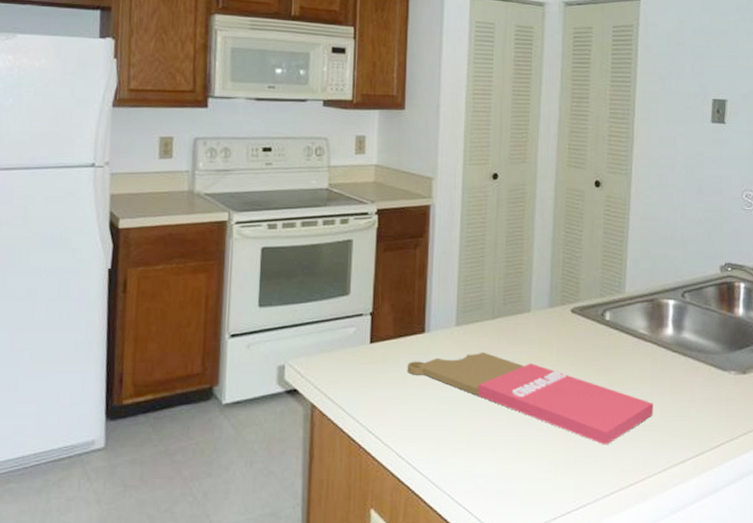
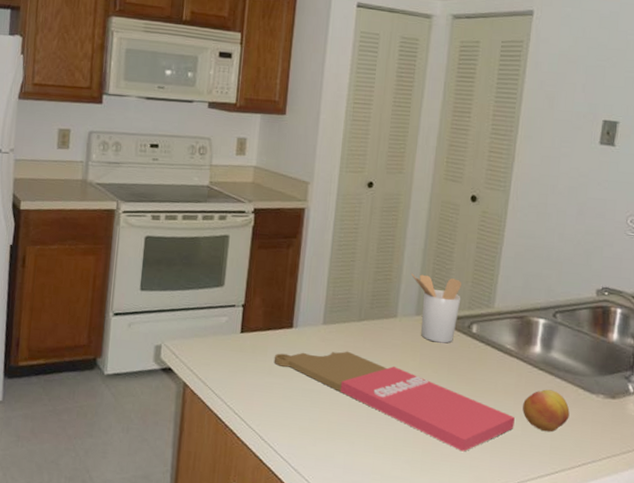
utensil holder: none [542,264,593,334] -> present [411,273,461,344]
fruit: none [660,371,705,415] -> present [523,389,570,432]

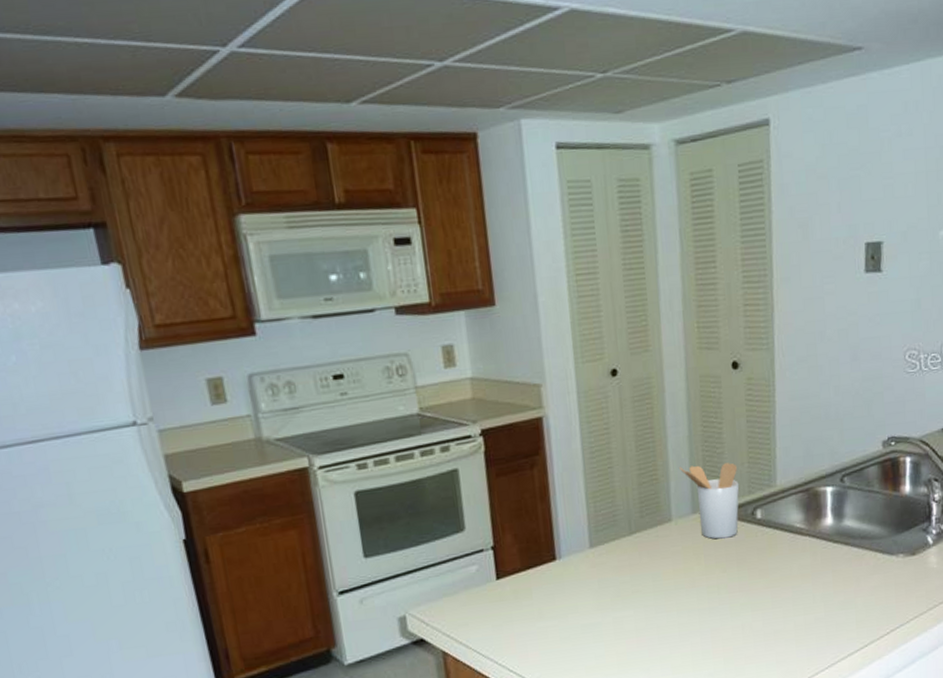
cutting board: present [274,351,515,452] -> none [541,571,816,650]
fruit: present [523,389,570,432] -> none [822,561,871,607]

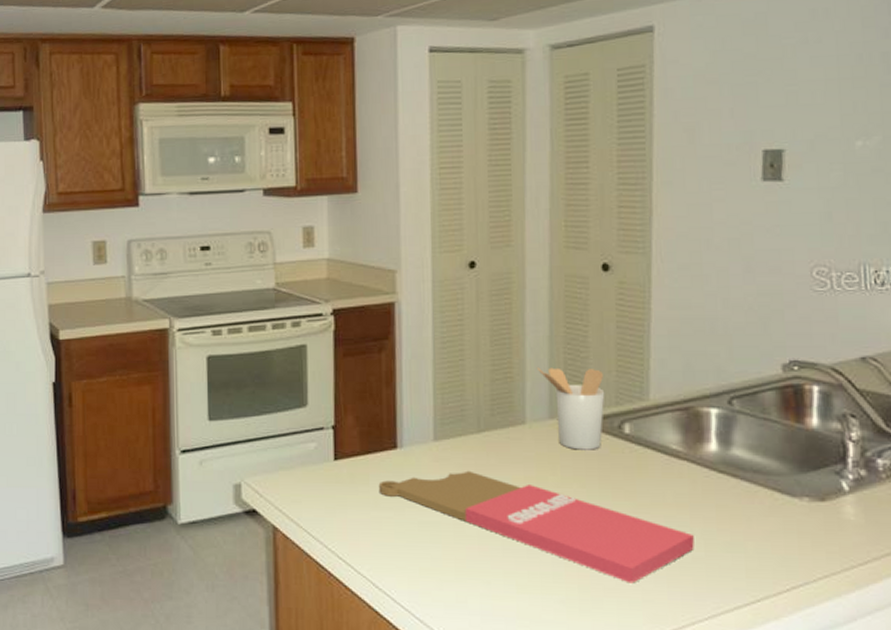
cutting board: none [541,571,816,650] -> present [378,470,694,584]

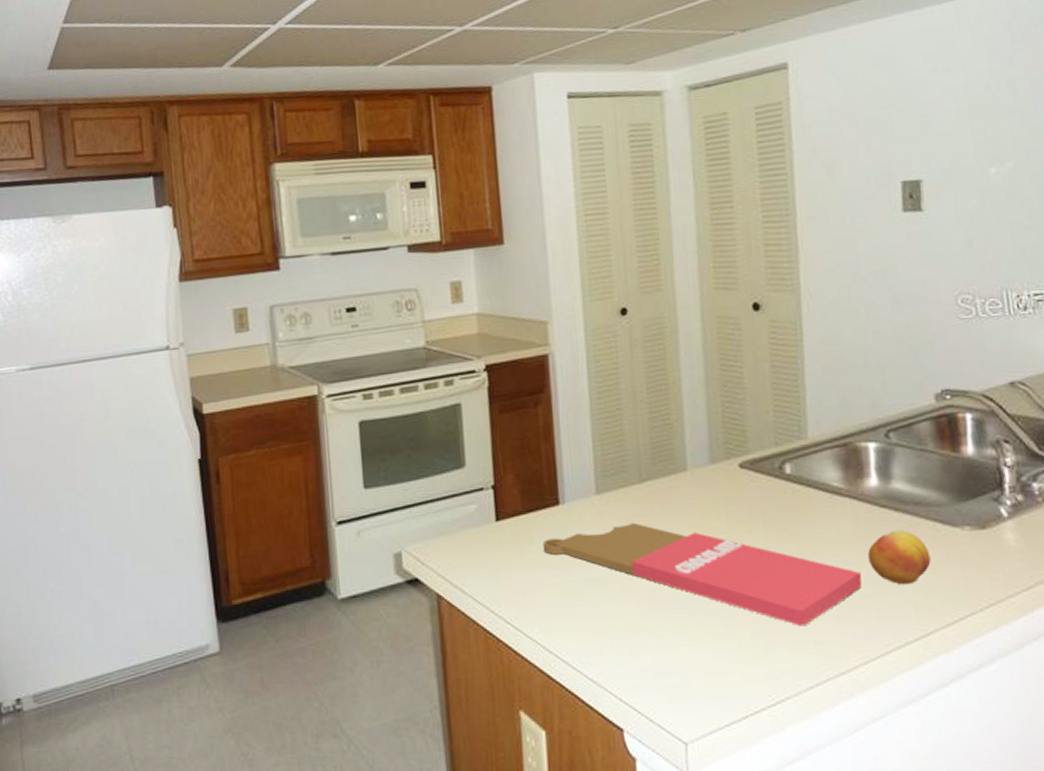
utensil holder: present [537,367,605,450] -> none [695,410,765,494]
fruit: none [702,496,766,551] -> present [868,530,931,585]

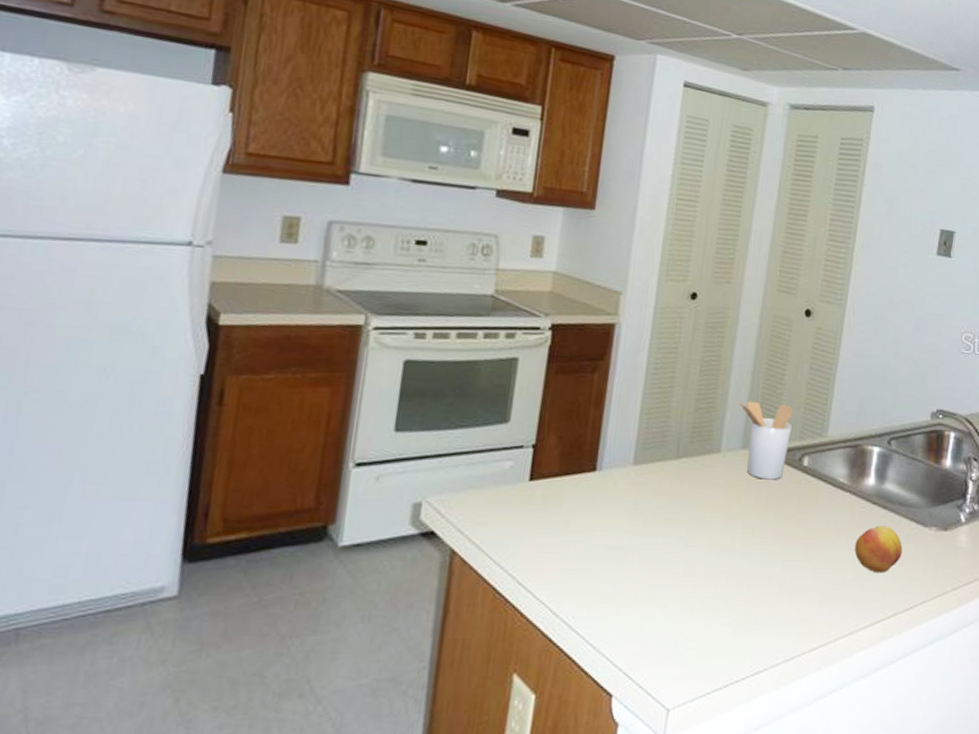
cutting board: present [542,522,862,627] -> none [571,495,846,605]
utensil holder: none [695,410,765,494] -> present [738,400,793,480]

